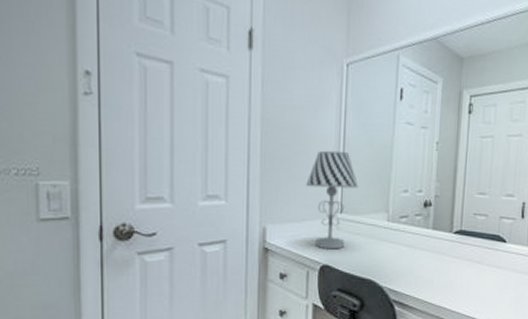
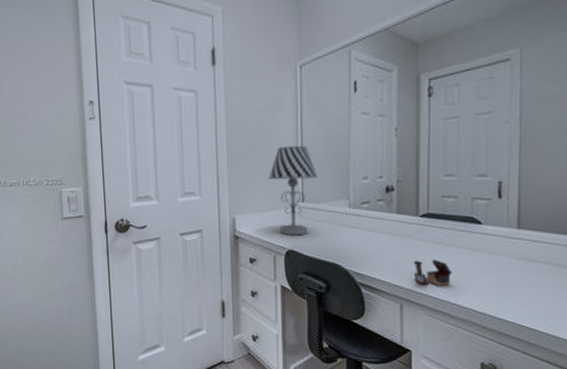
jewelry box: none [444,277,479,302] -> present [413,260,453,286]

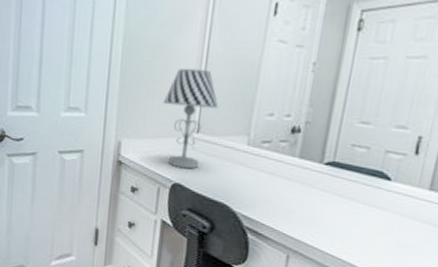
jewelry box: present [413,260,453,286] -> none [306,210,350,242]

